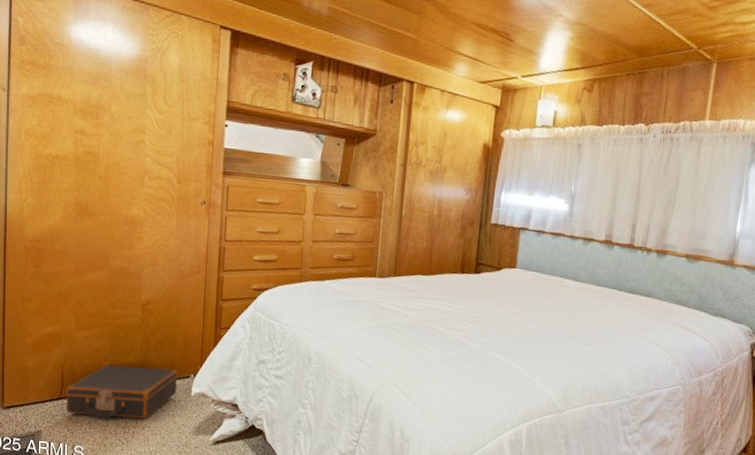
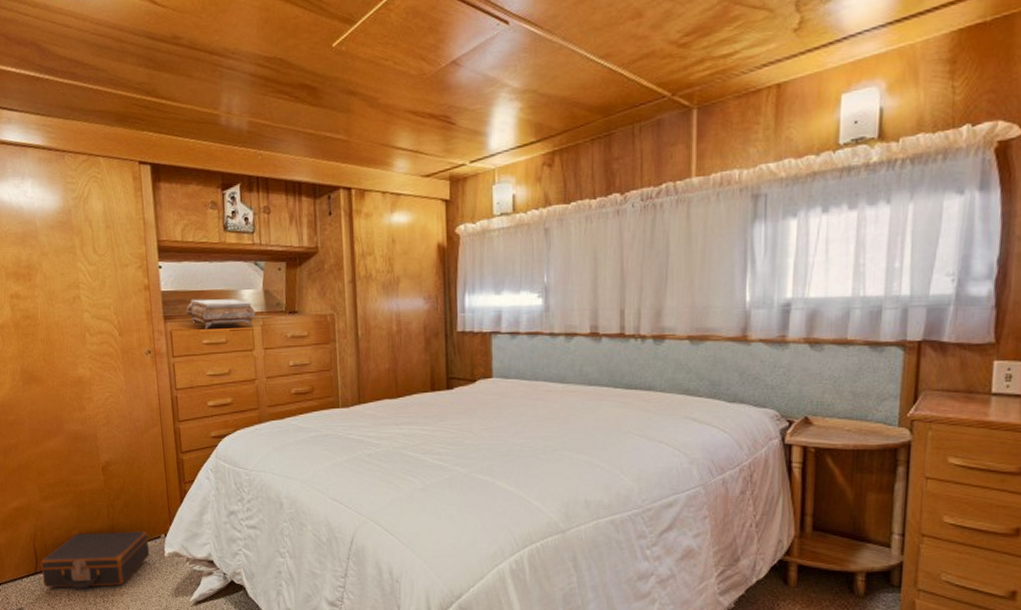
jewelry box: none [245,159,310,193] -> present [186,299,255,331]

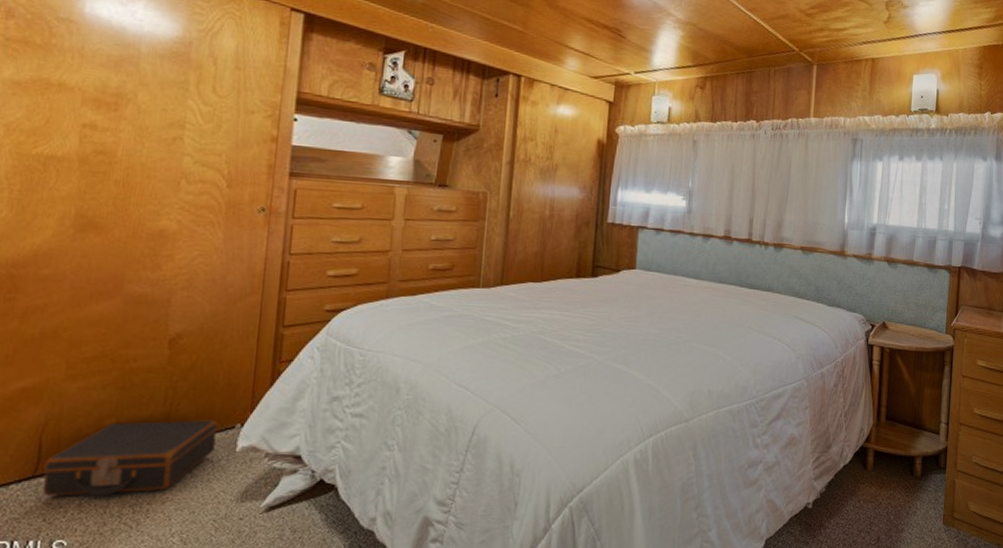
jewelry box: present [186,299,255,331] -> none [318,158,401,196]

